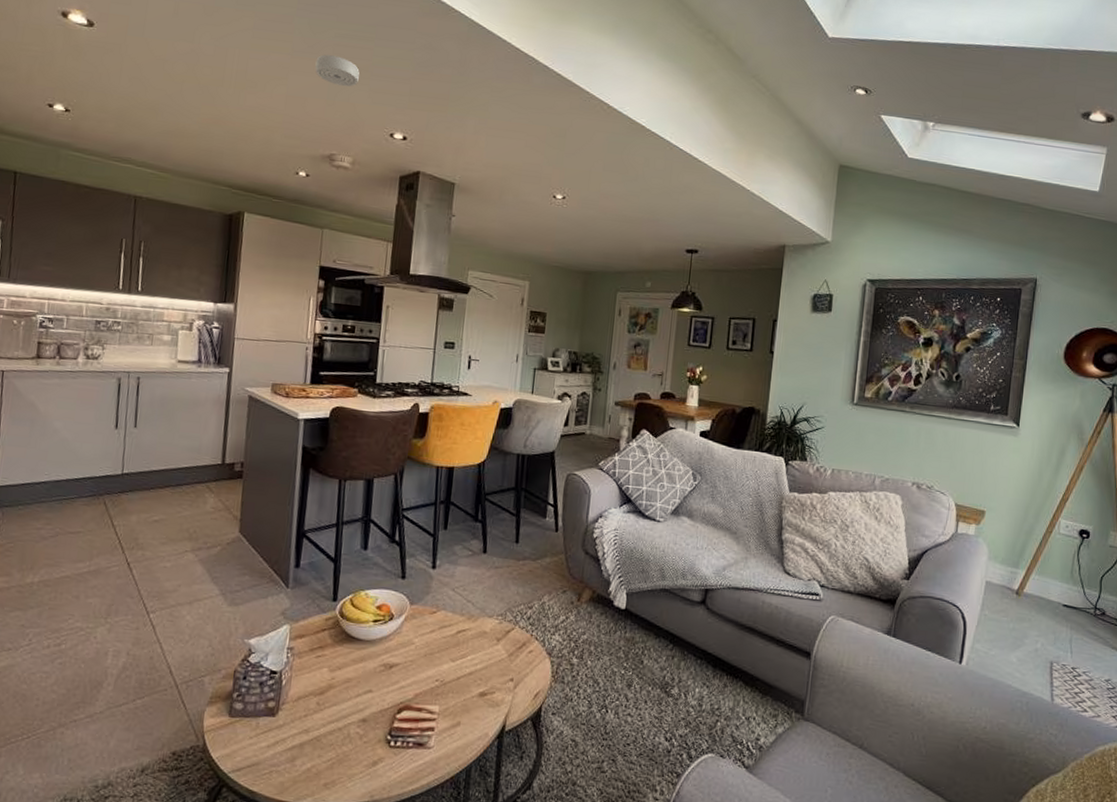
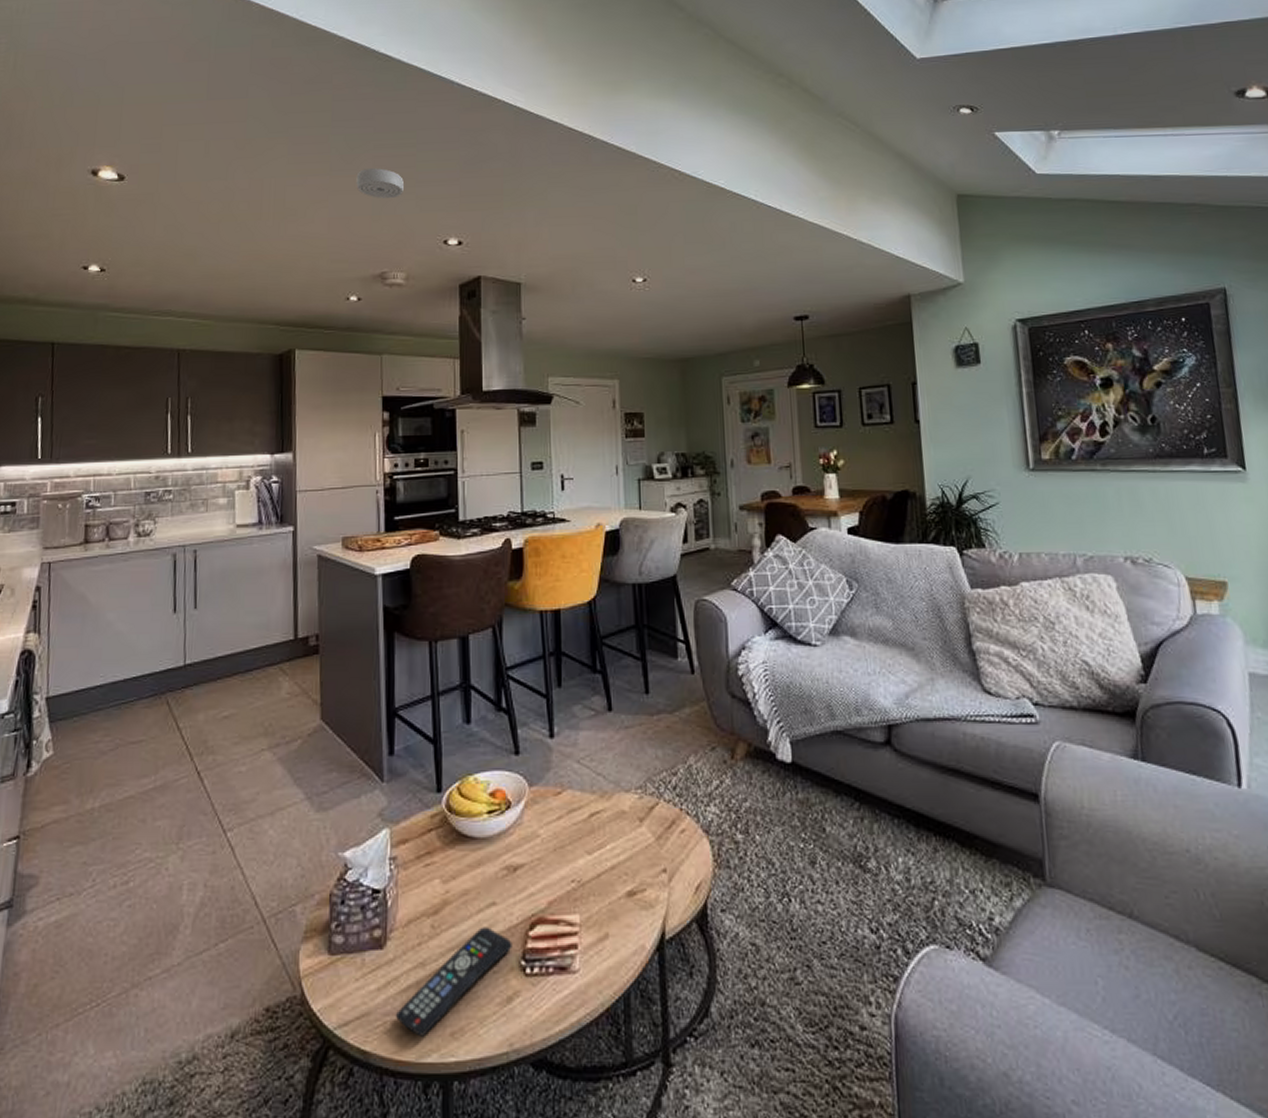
remote control: none [280,707,382,785] -> present [395,927,512,1037]

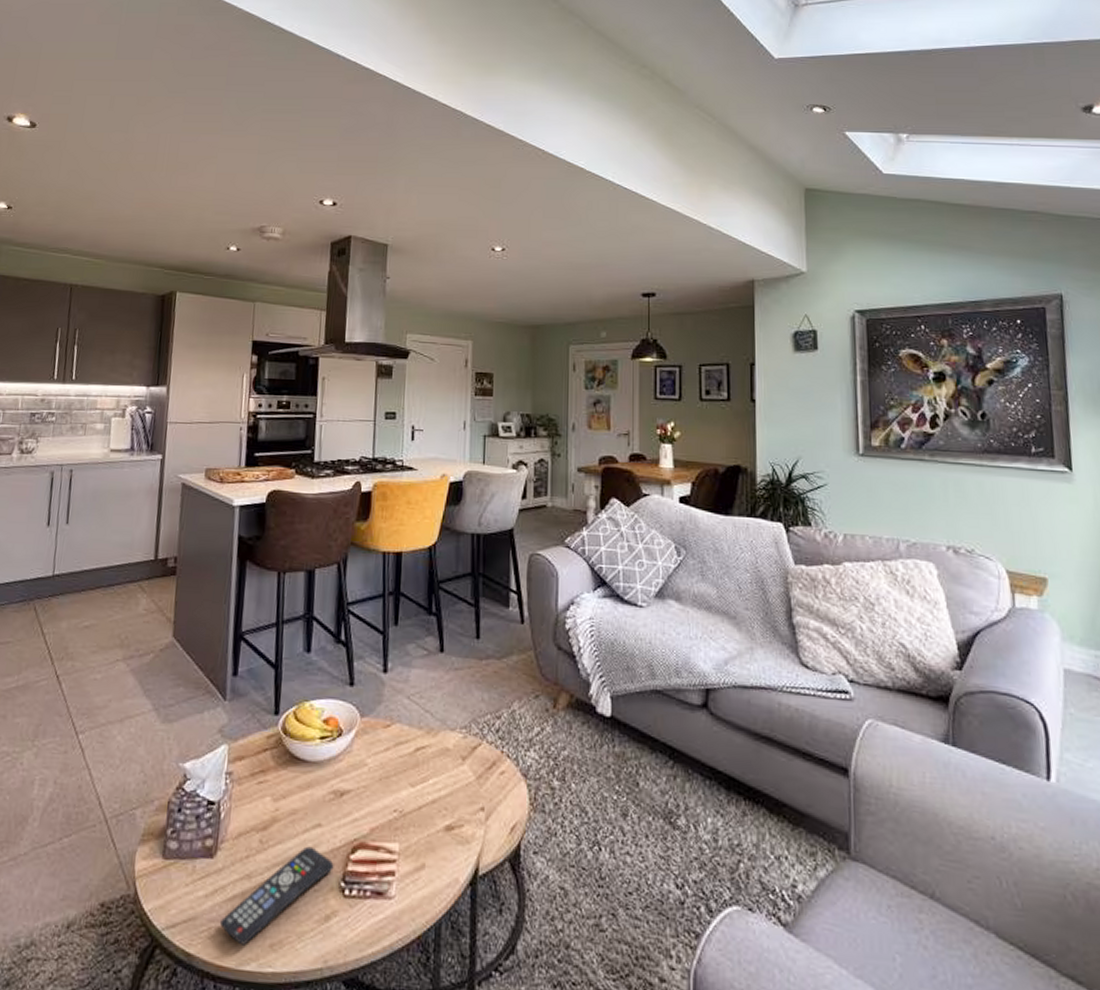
smoke detector: present [356,168,404,199] -> none [243,130,287,159]

